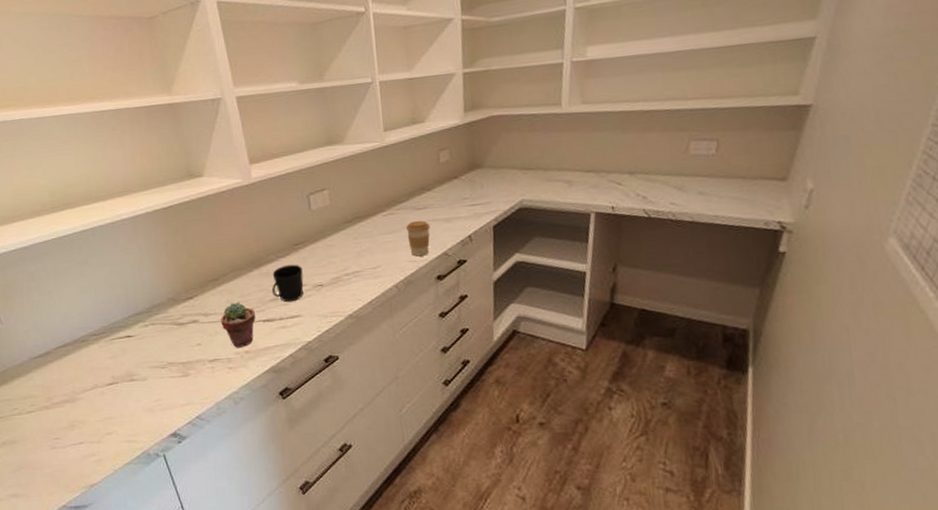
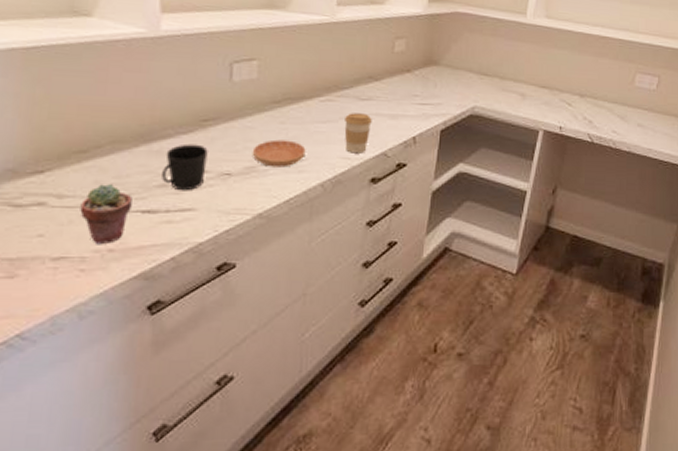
saucer: none [336,252,379,276] -> present [252,139,306,168]

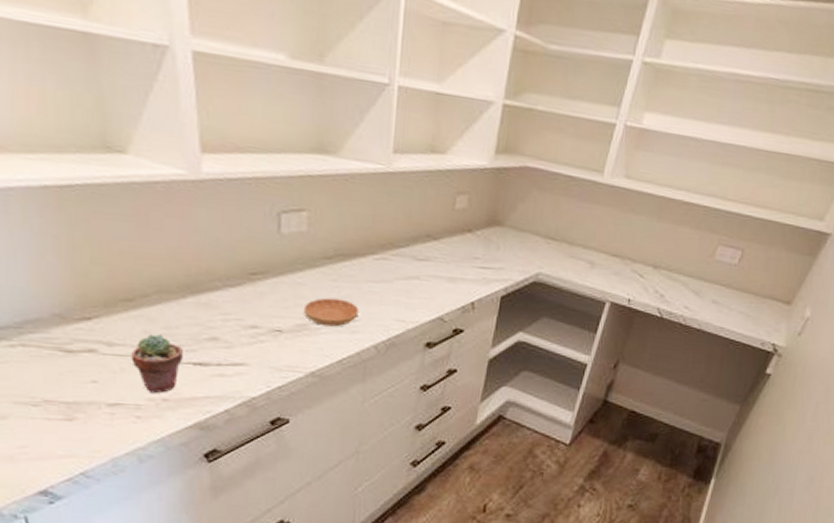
cup: present [162,143,208,191] -> none [211,297,258,346]
coffee cup: present [344,113,372,154] -> none [399,273,429,317]

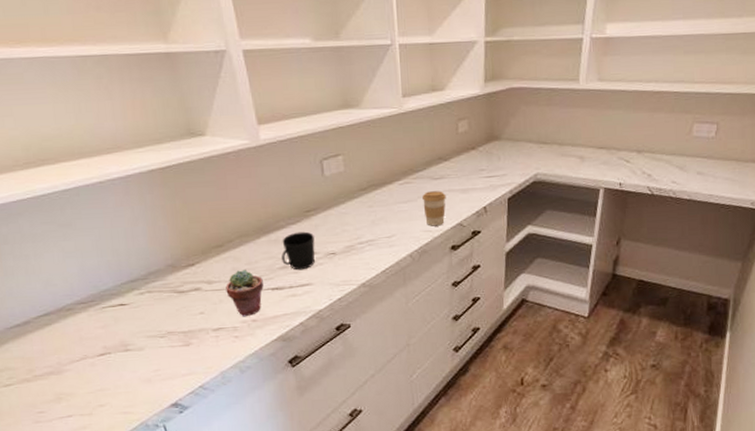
cup: none [211,297,258,346] -> present [282,231,315,271]
saucer: present [303,297,359,327] -> none [349,220,393,245]
coffee cup: none [399,273,429,317] -> present [422,191,446,226]

